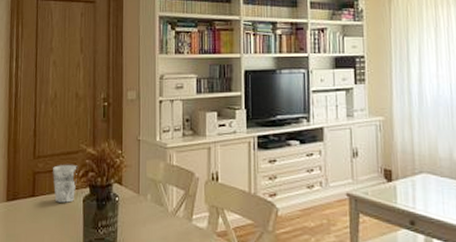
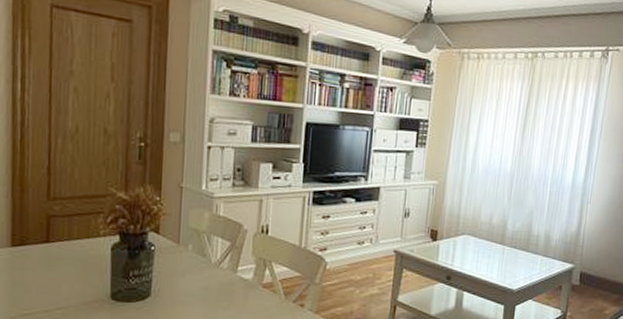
cup: present [53,164,77,203] -> none [73,208,105,251]

